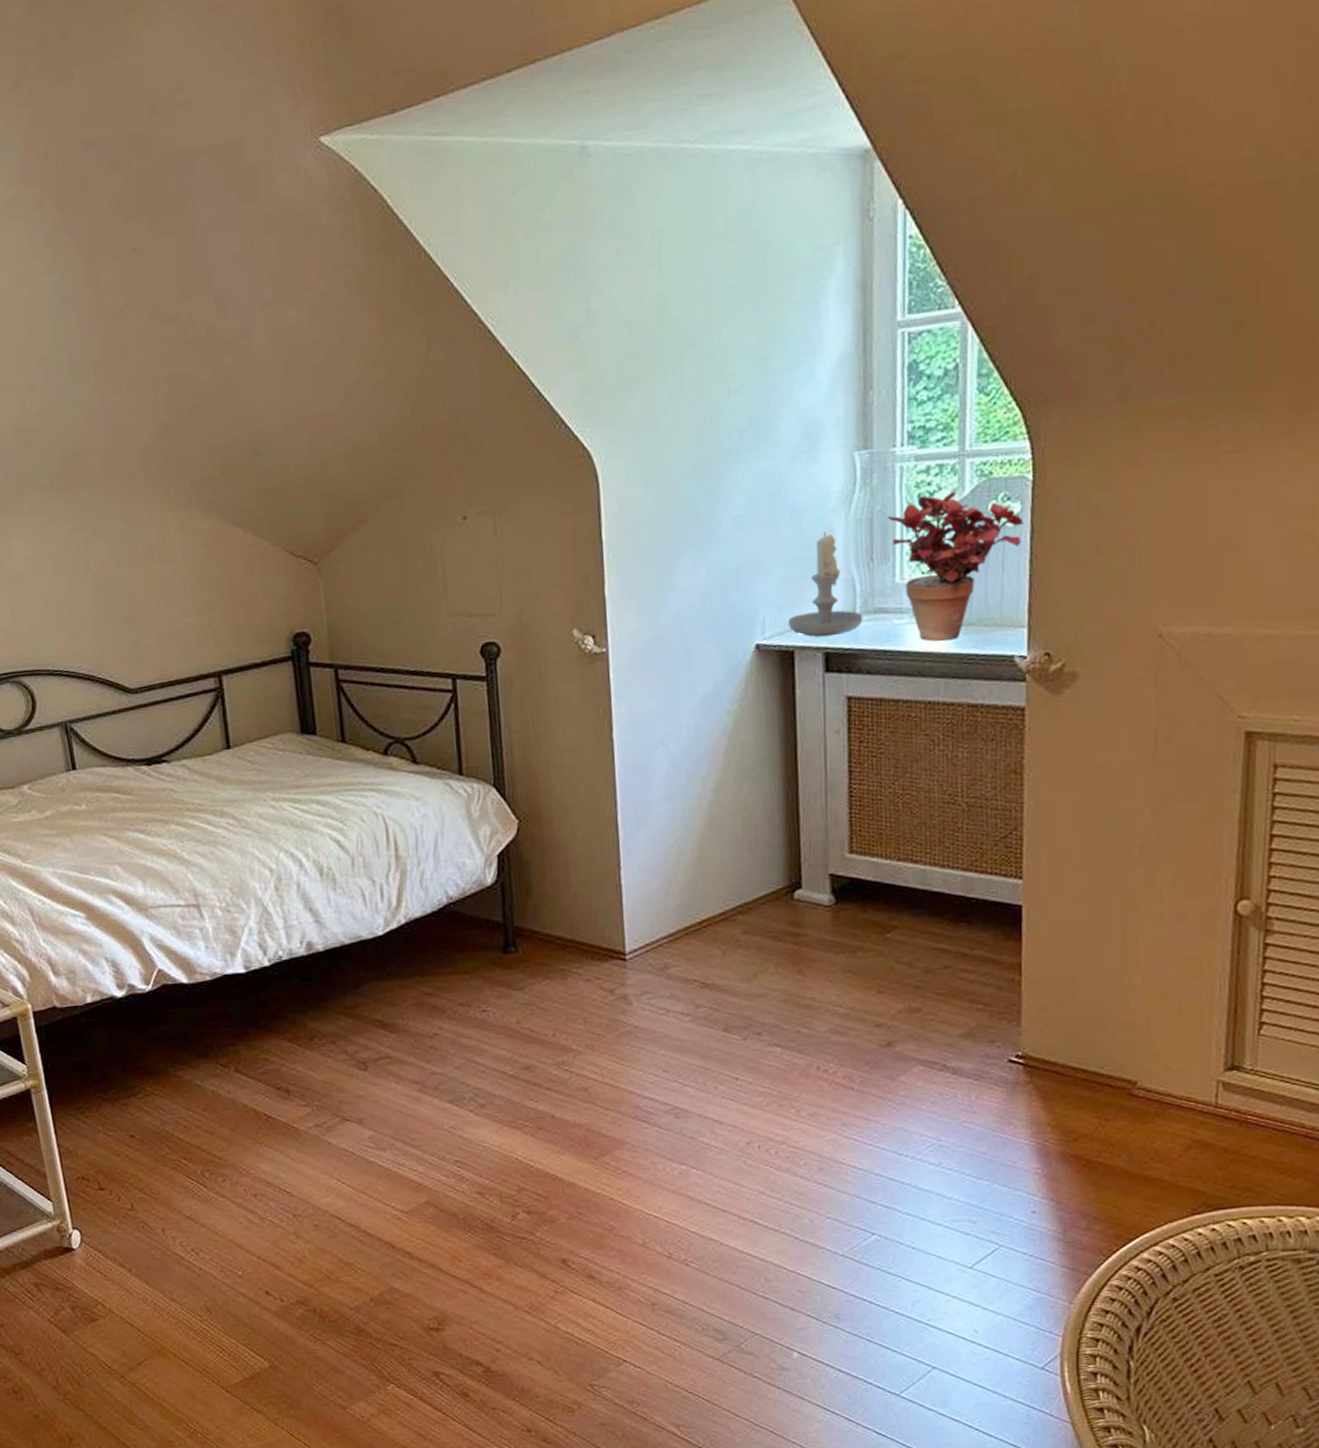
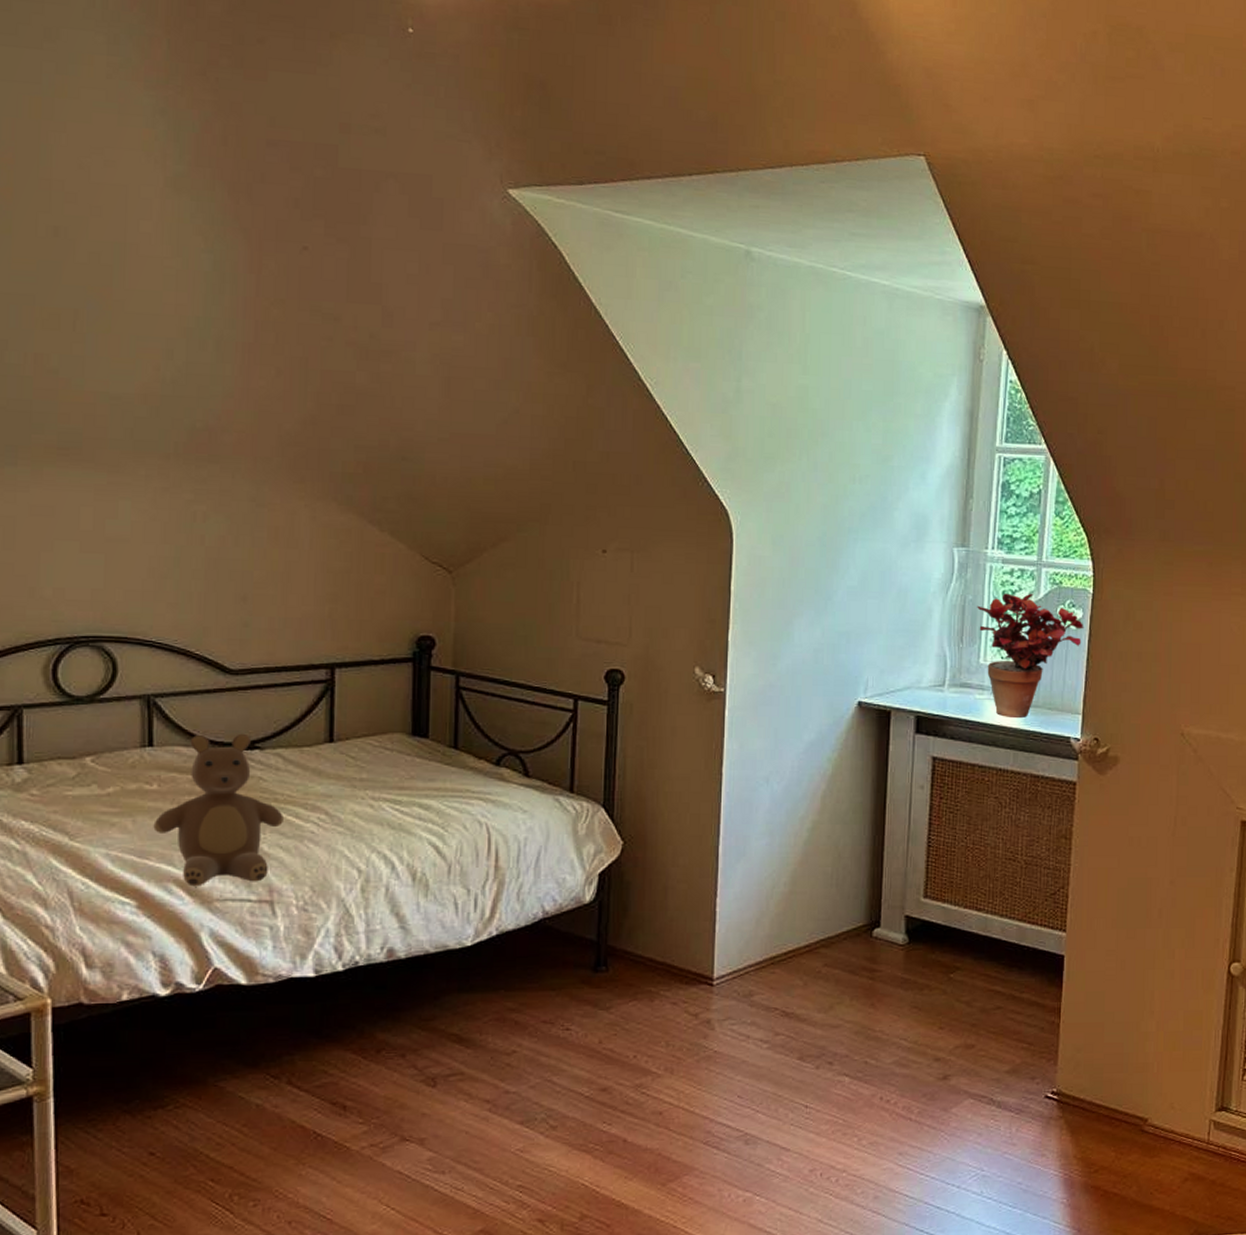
teddy bear: none [88,748,197,896] -> present [153,733,283,887]
candle: present [788,532,863,637] -> none [888,612,951,703]

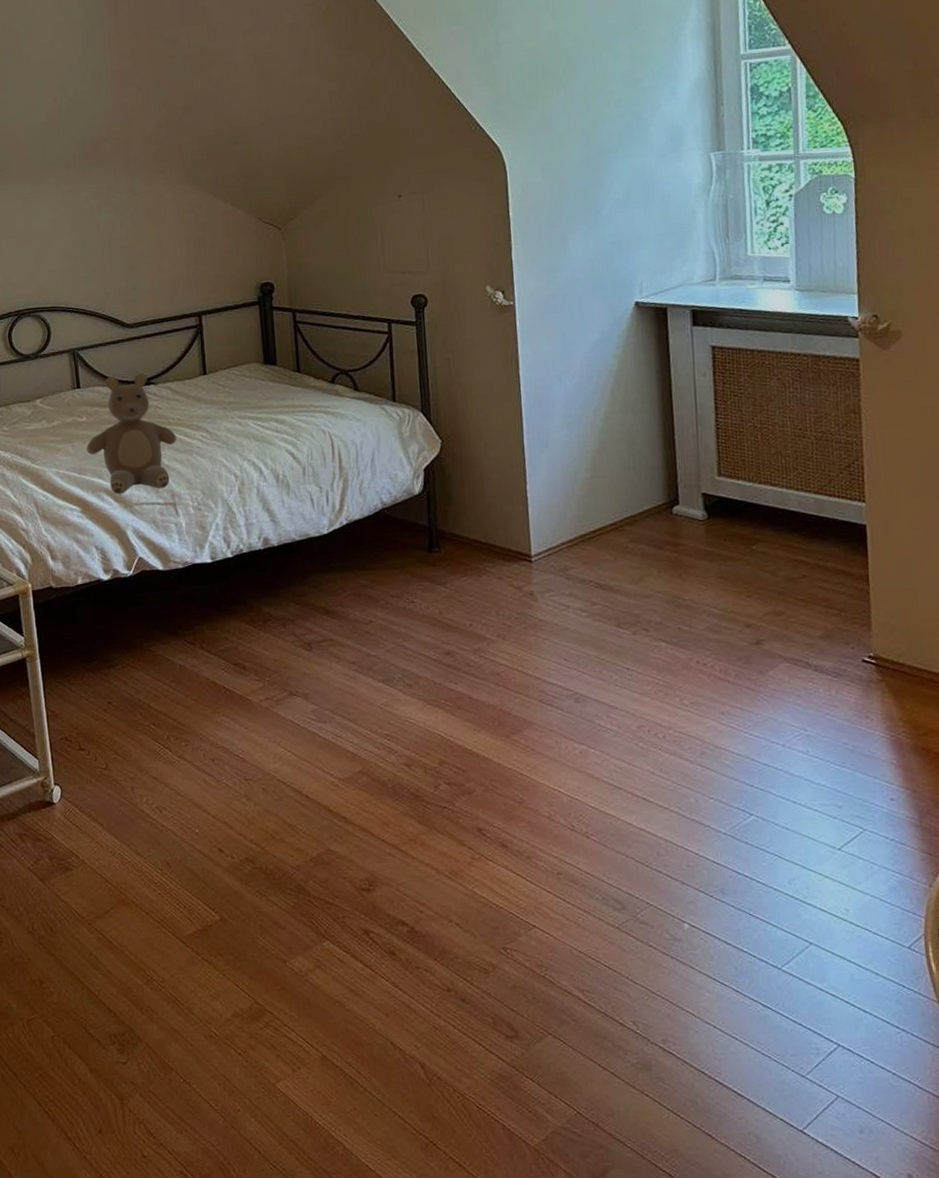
potted plant: present [977,593,1084,717] -> none [739,185,850,303]

